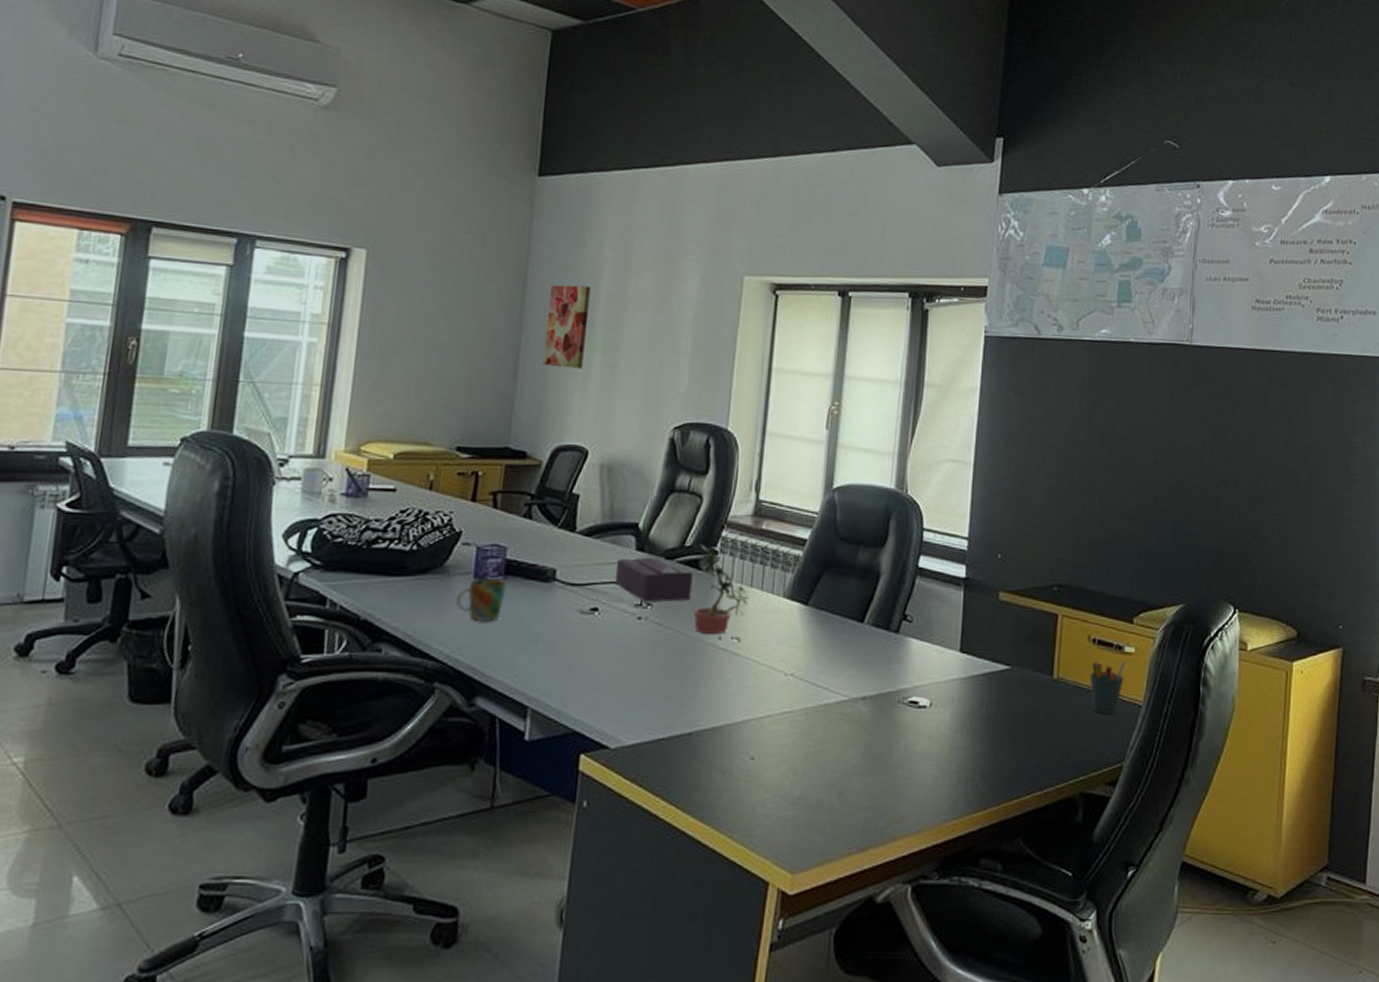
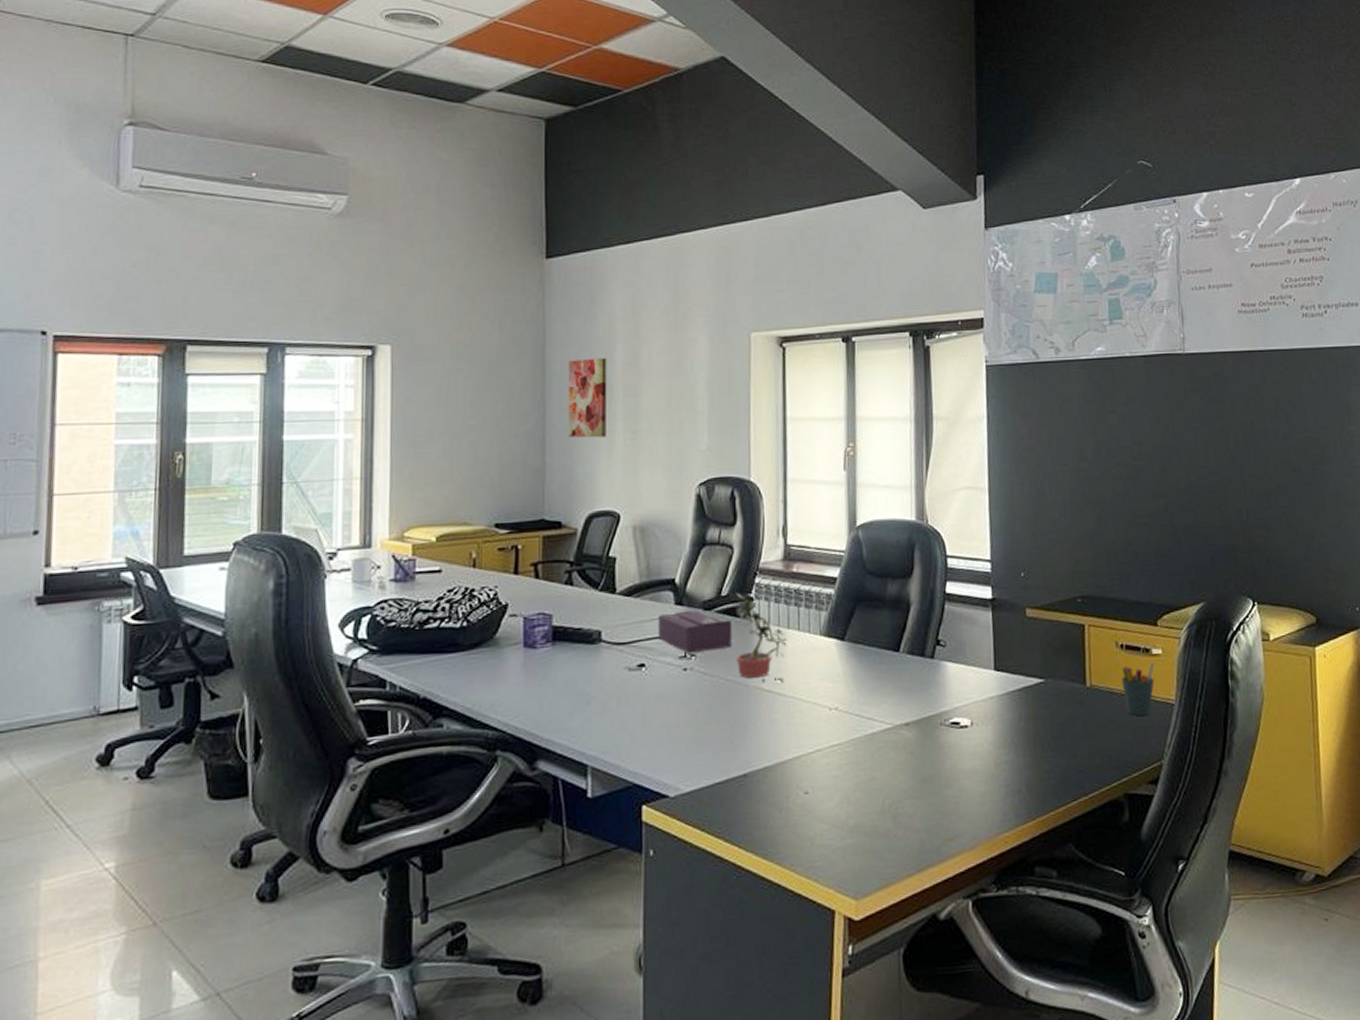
mug: present [456,577,506,621] -> none [510,645,555,688]

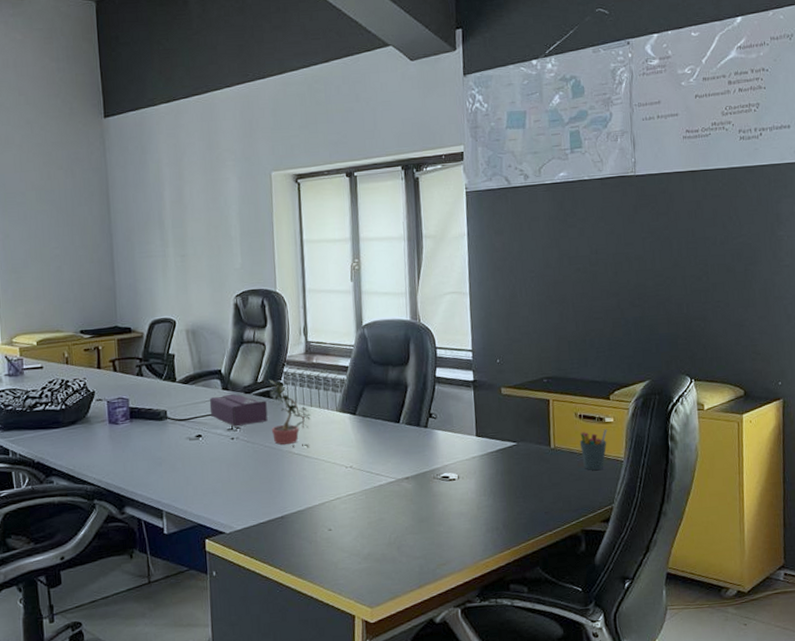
wall art: present [567,357,607,438] -> none [128,197,161,262]

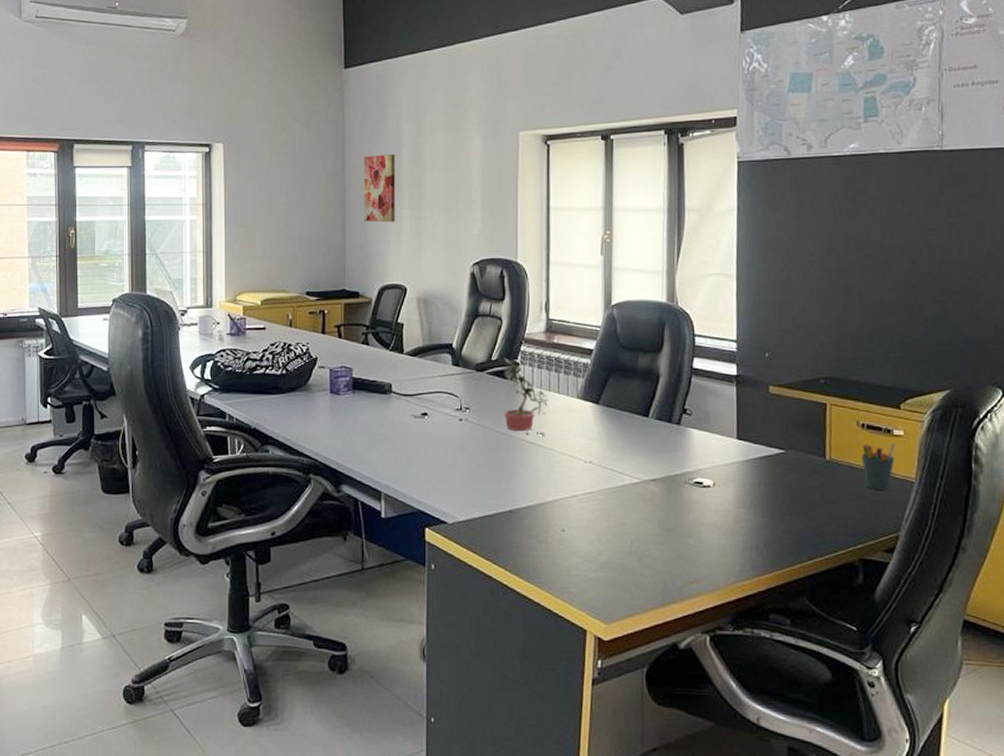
wall art: none [128,197,161,262] -> present [363,154,396,223]
tissue box: present [209,393,268,427] -> none [438,370,501,407]

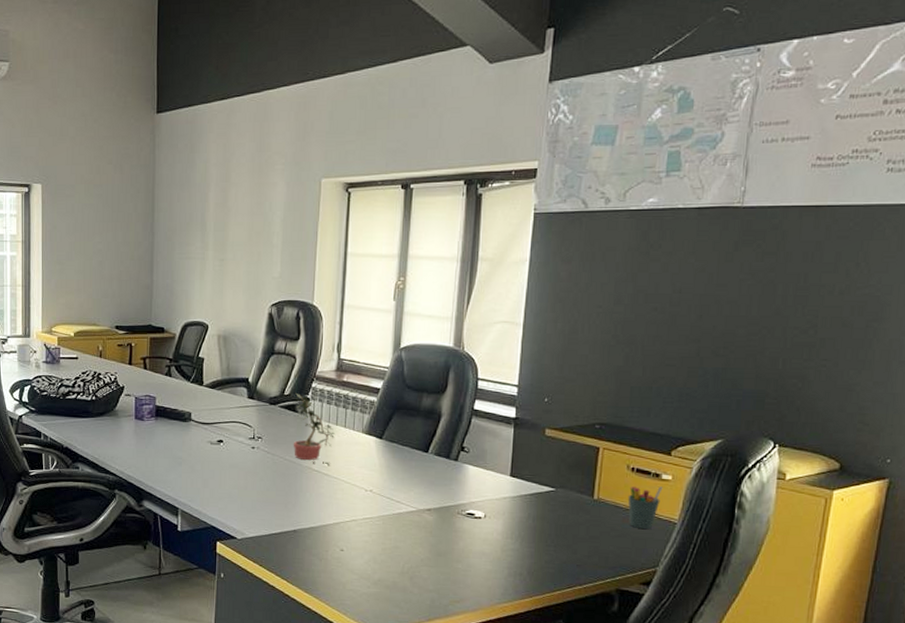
wall art: present [363,154,396,223] -> none [170,198,202,263]

